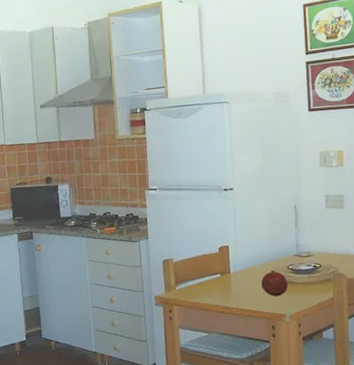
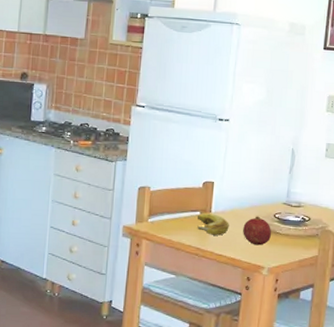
banana: none [219,274,249,293] -> present [197,213,229,236]

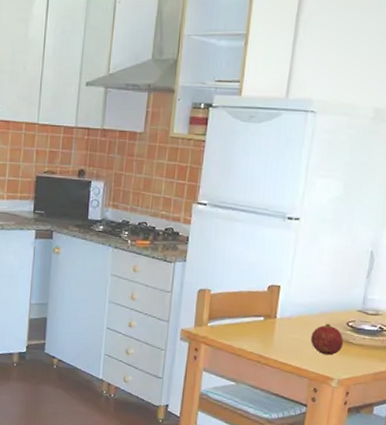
banana: present [197,213,229,236] -> none [260,319,296,343]

